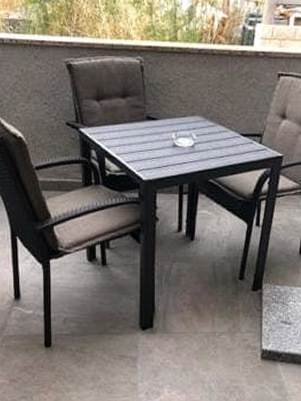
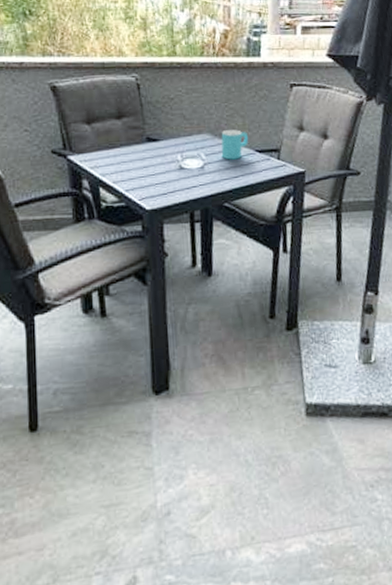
cup: none [210,114,236,141] -> present [221,130,249,160]

